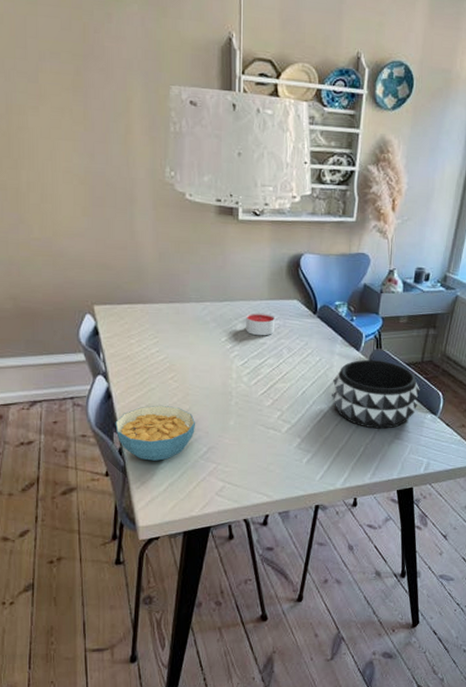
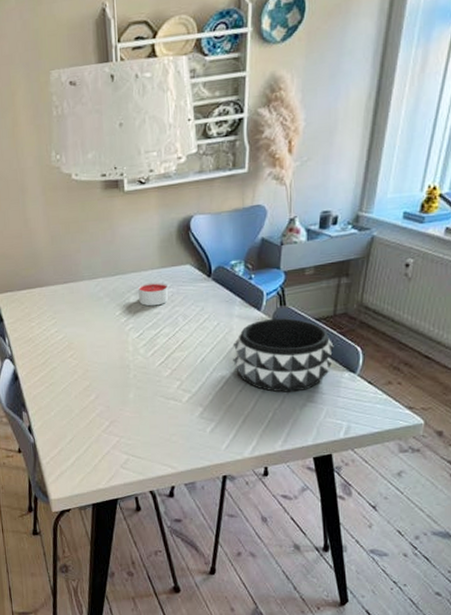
cereal bowl: present [115,405,195,461] -> none [23,382,97,437]

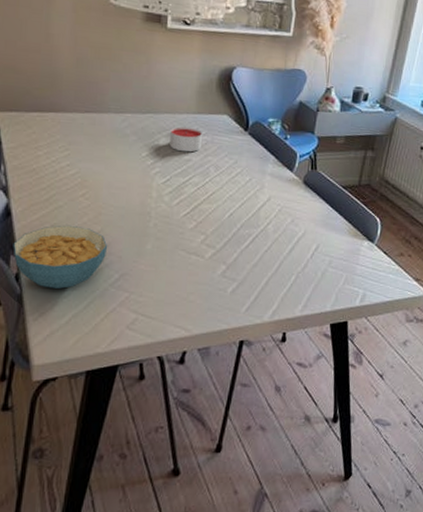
cereal bowl: none [23,382,97,437] -> present [13,225,107,289]
decorative bowl: present [233,318,334,393] -> none [261,181,357,256]

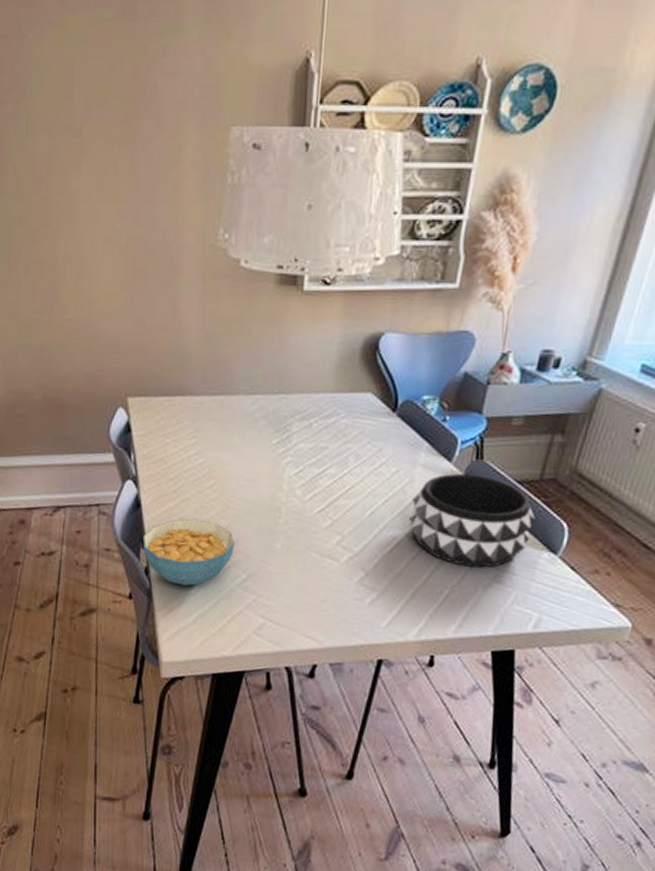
candle: present [169,126,202,153] -> none [303,408,341,439]
decorative bowl: none [261,181,357,256] -> present [409,473,535,568]

